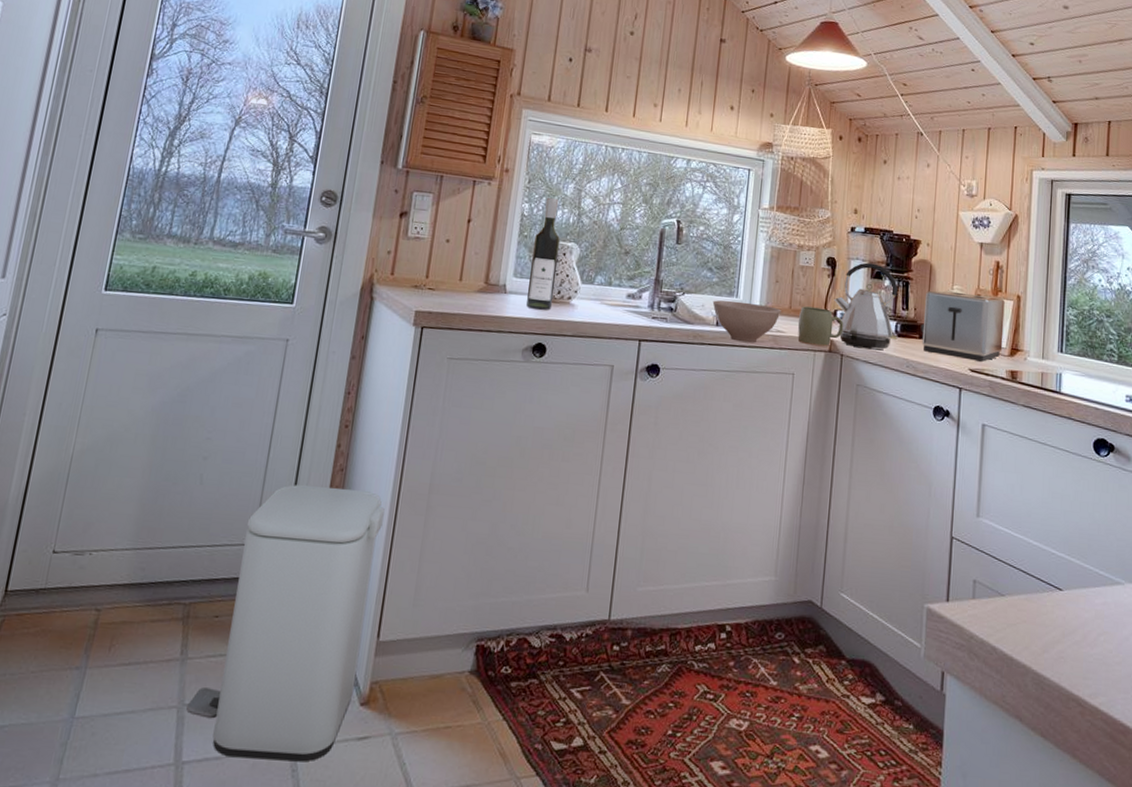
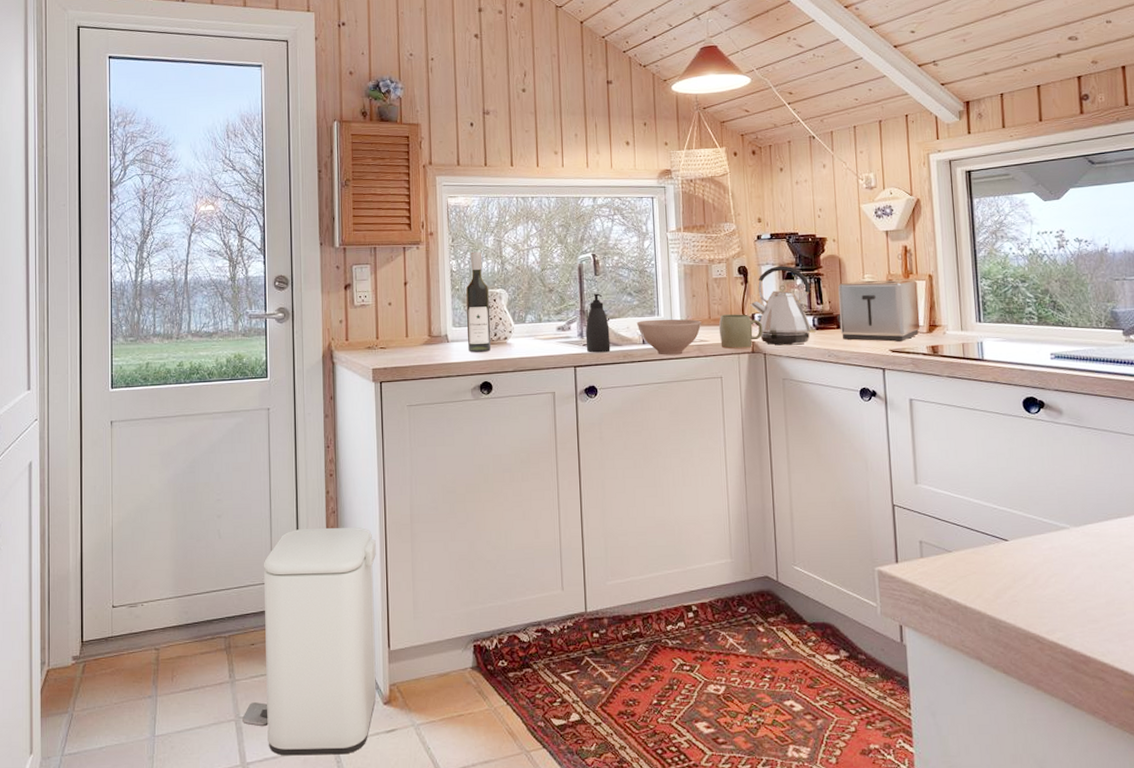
soap dispenser: none [654,263,684,330] -> present [585,293,611,353]

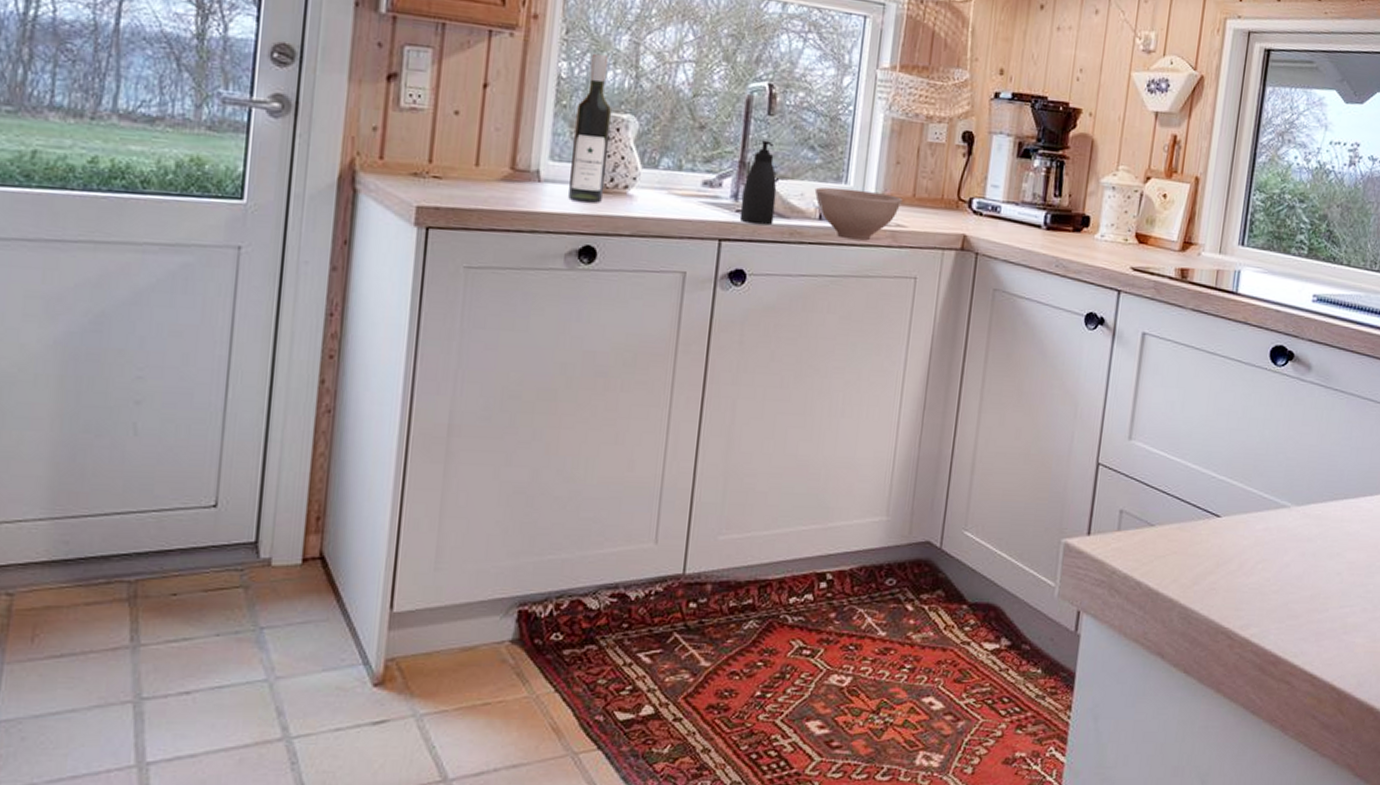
pedal bin: present [242,527,377,756] -> none [145,430,390,754]
mug: present [718,314,763,350] -> none [922,193,981,244]
kettle: present [750,266,817,346] -> none [969,137,1050,247]
toaster: present [837,279,920,343] -> none [1075,172,1180,260]

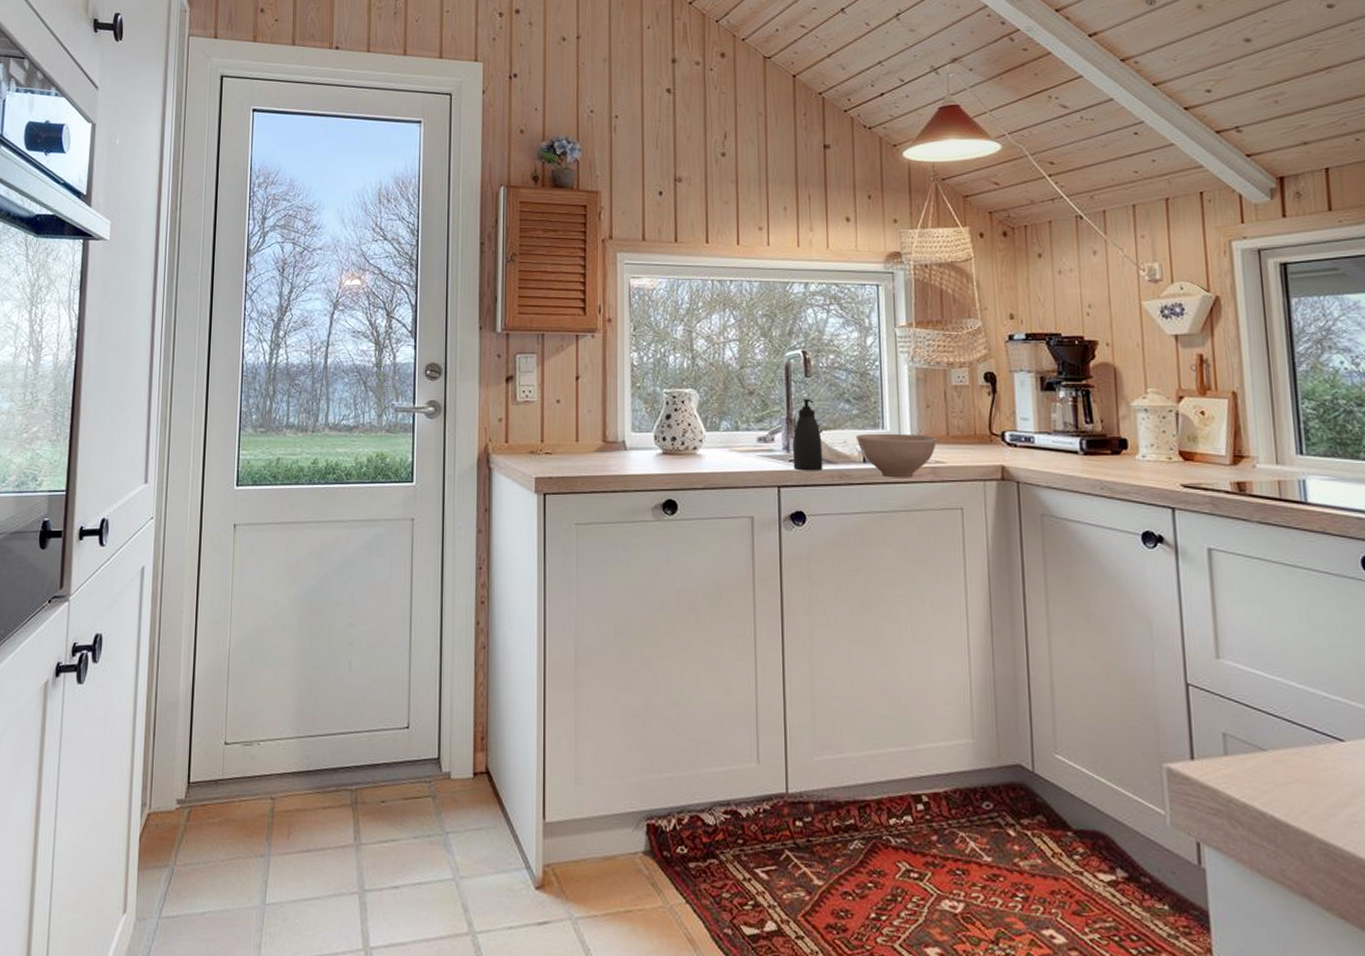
bottle: present [567,53,613,205] -> none [648,343,678,465]

